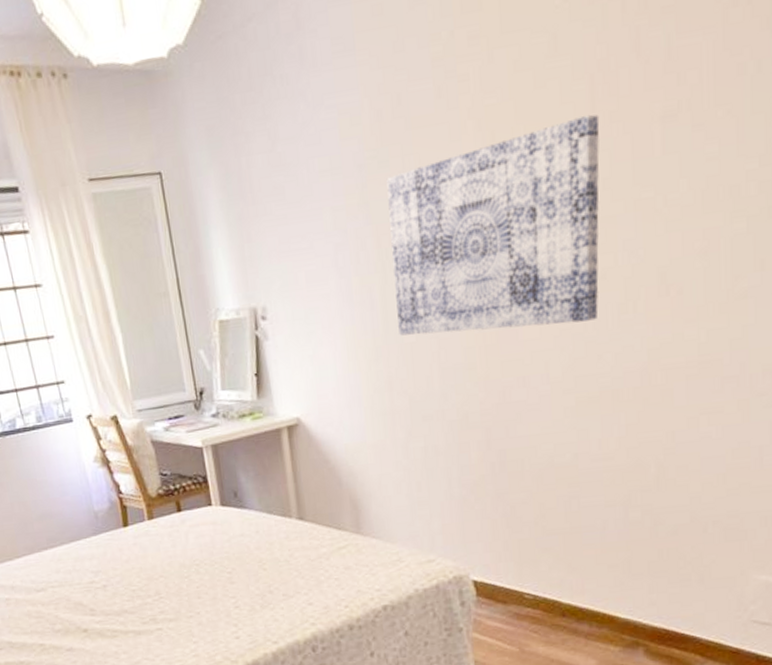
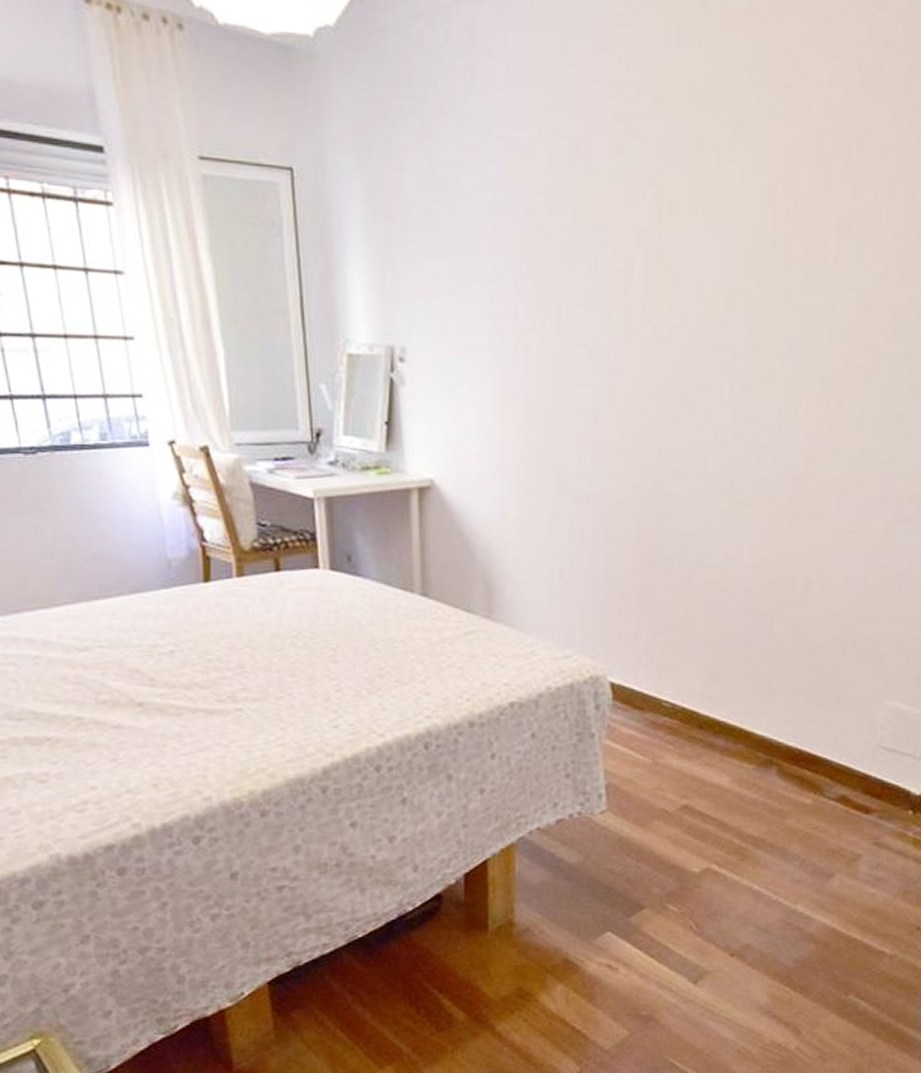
wall art: present [386,114,600,336] -> none [554,207,778,421]

